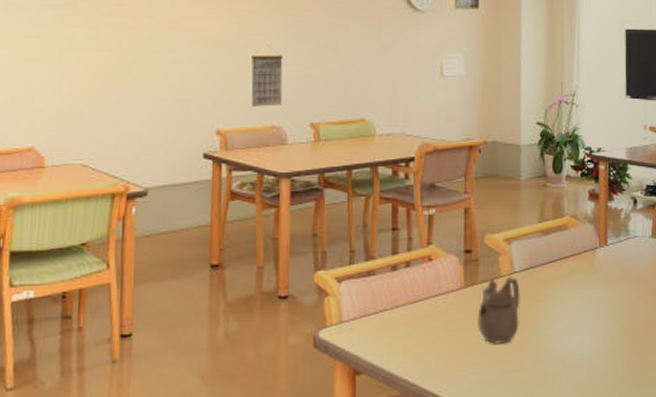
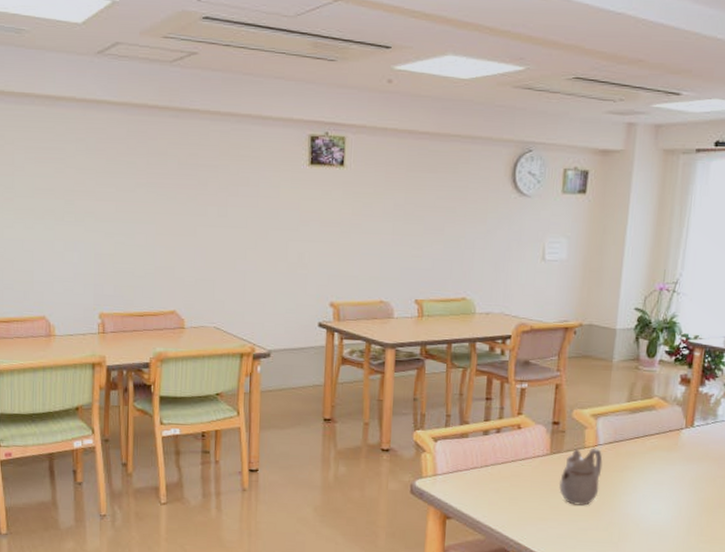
calendar: present [250,54,283,107] -> none [362,234,392,283]

